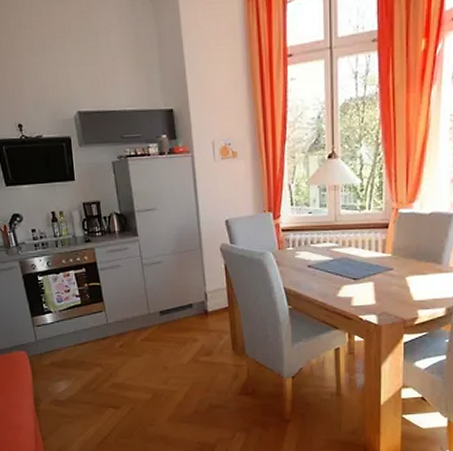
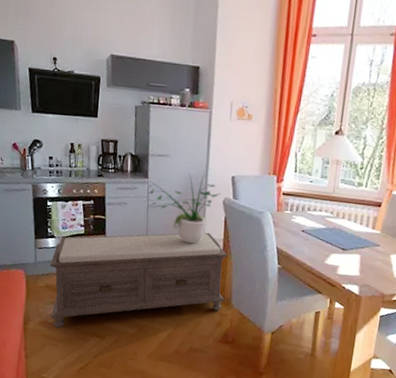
bench: none [51,283,238,405] -> present [49,232,227,328]
potted plant: none [140,219,216,297] -> present [148,171,220,244]

